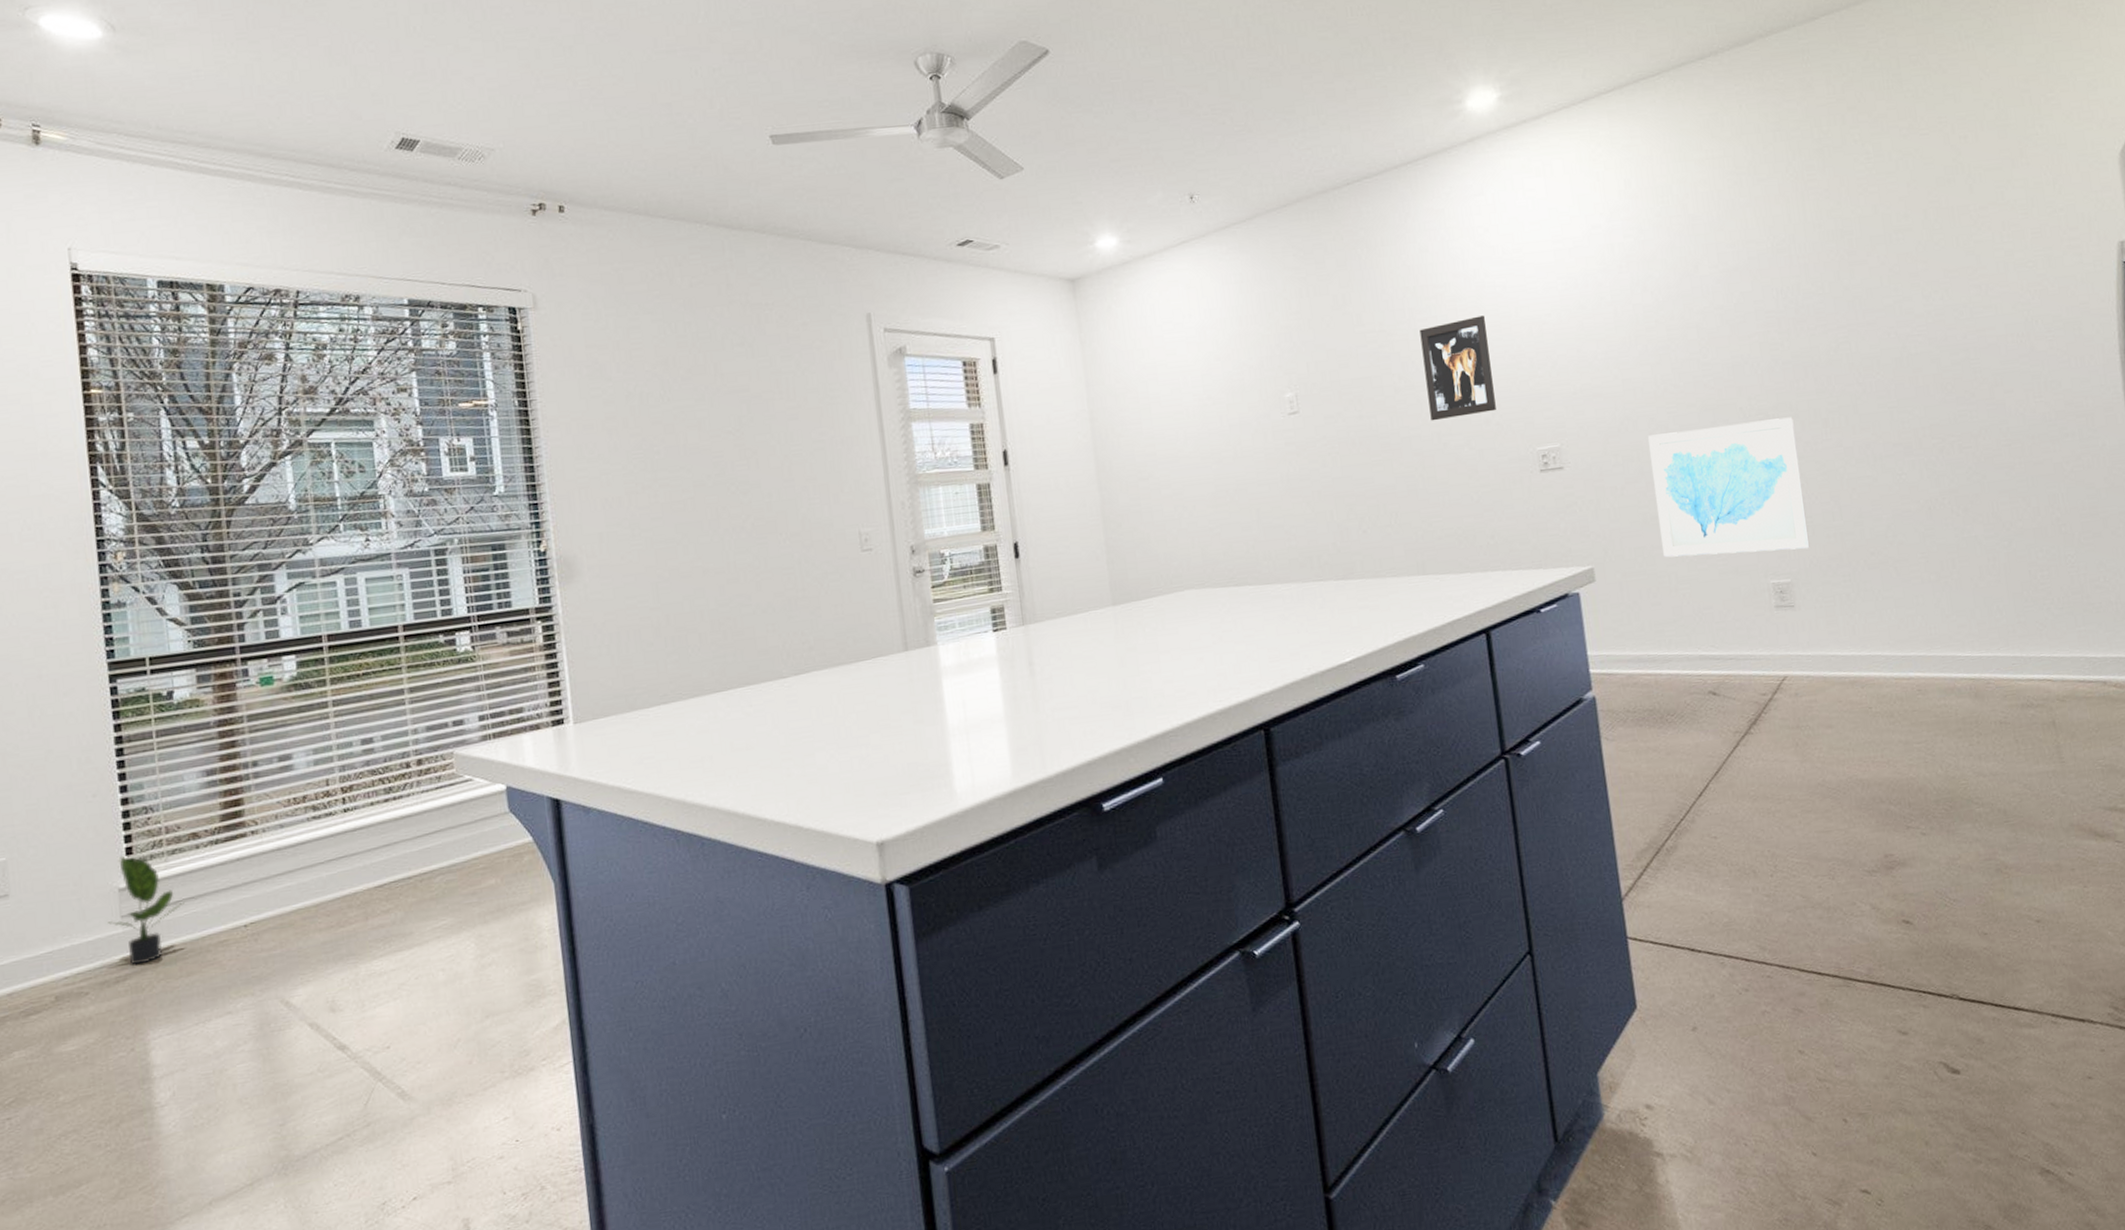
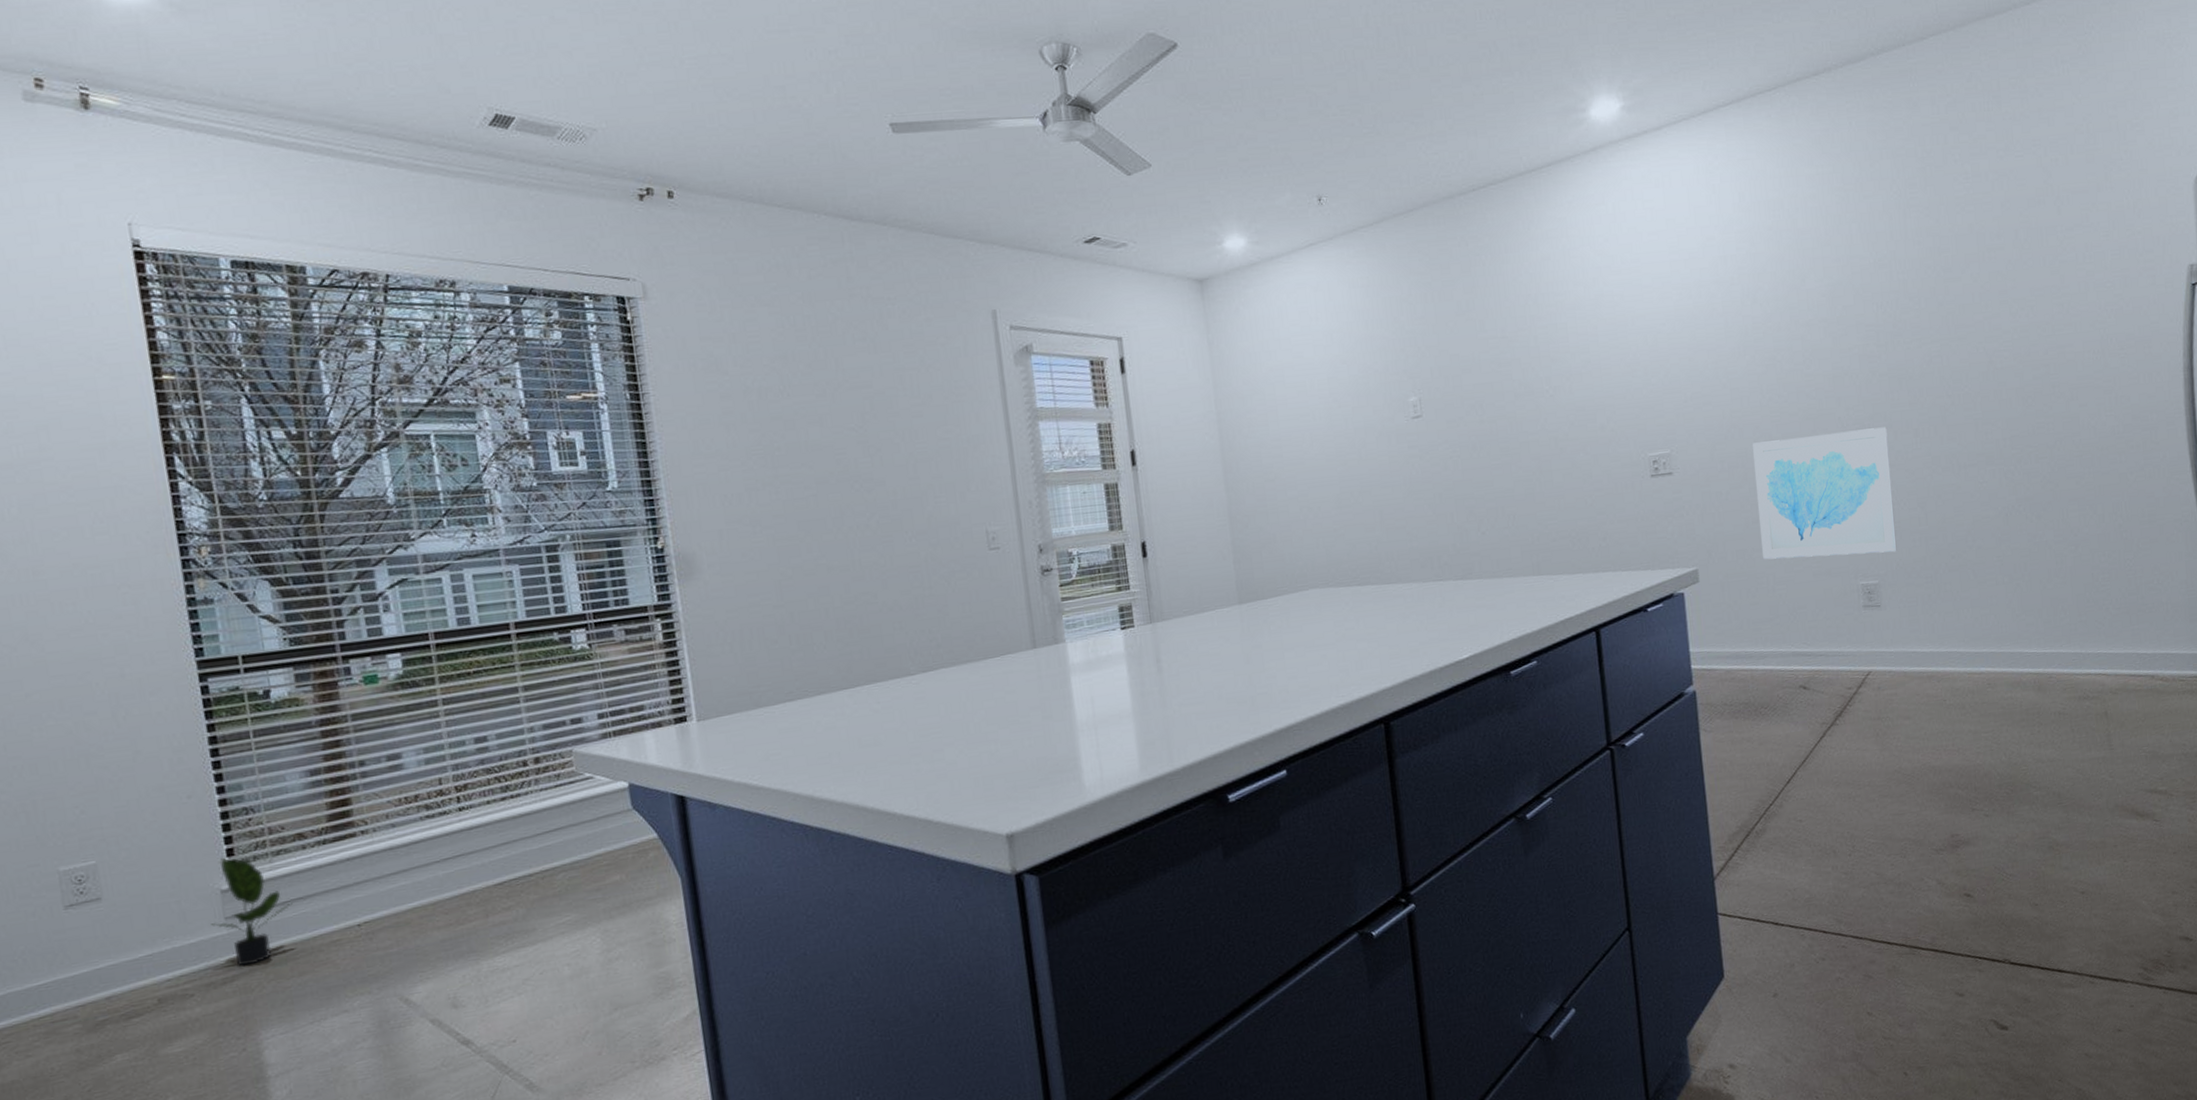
wall art: present [1419,315,1496,421] -> none [1540,324,1611,427]

